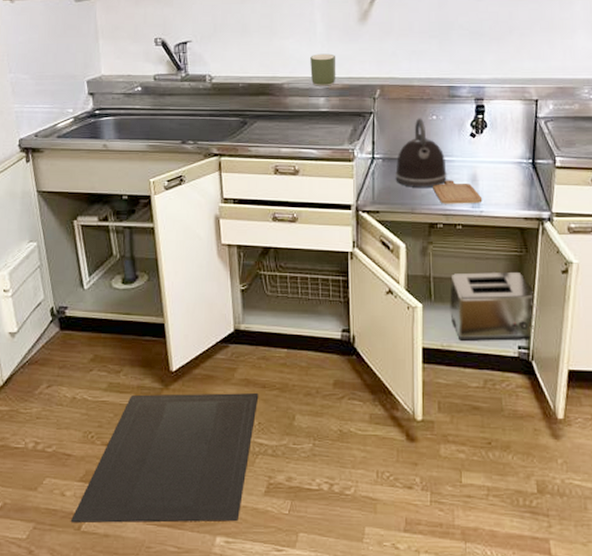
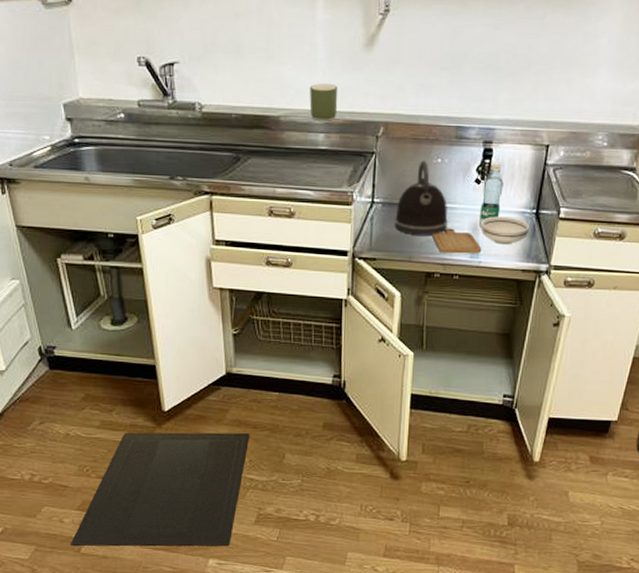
toaster: present [450,271,535,341] -> none [440,323,524,390]
bottle: none [476,117,498,179] -> present [478,162,503,228]
bowl: none [479,167,528,194] -> present [480,216,530,245]

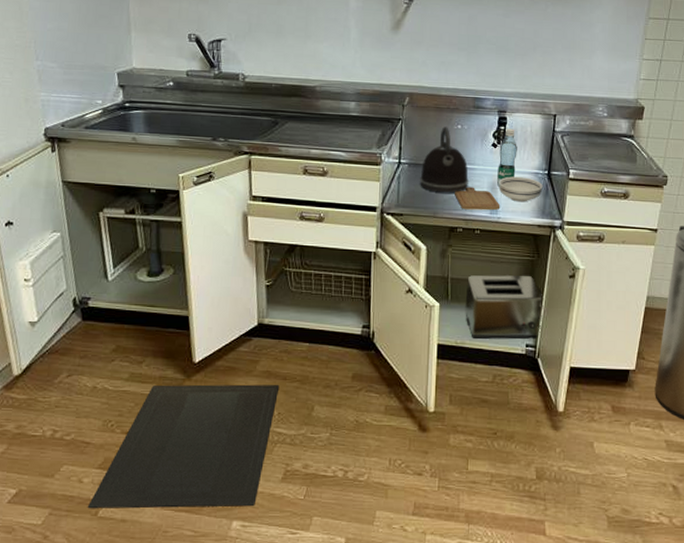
mug: present [309,83,337,121] -> none [342,59,367,91]
toaster: none [440,323,524,390] -> present [465,275,544,339]

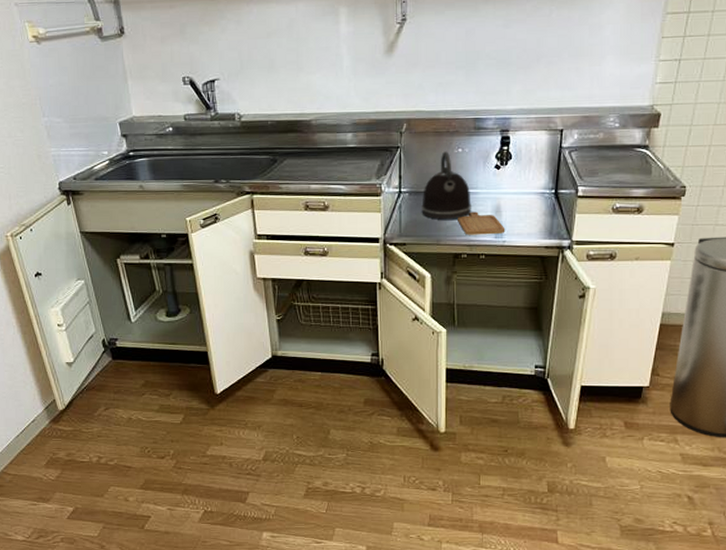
bath mat: present [88,384,280,508] -> none [135,412,296,522]
toaster: present [465,275,544,339] -> none [472,297,552,362]
bottle: present [496,128,517,187] -> none [500,148,522,210]
bowl: present [498,176,543,202] -> none [503,198,550,224]

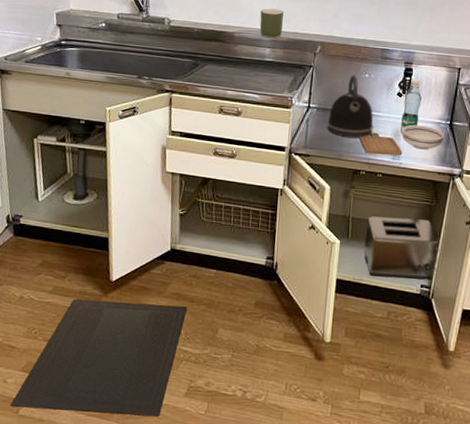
bath mat: none [135,412,296,522] -> present [11,299,188,416]
mug: none [337,88,362,122] -> present [260,8,284,39]
toaster: none [472,297,552,362] -> present [364,216,440,280]
bottle: none [500,148,522,210] -> present [400,79,422,134]
bowl: none [503,198,550,224] -> present [401,125,445,150]

